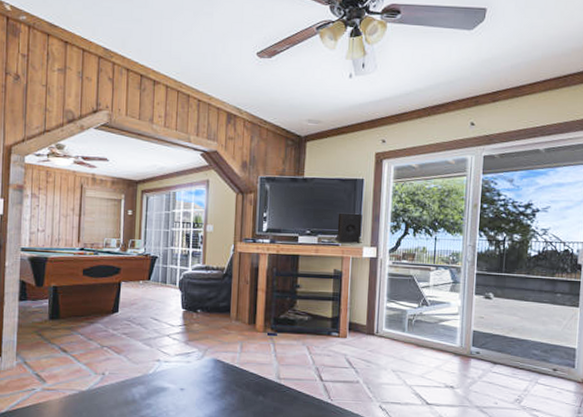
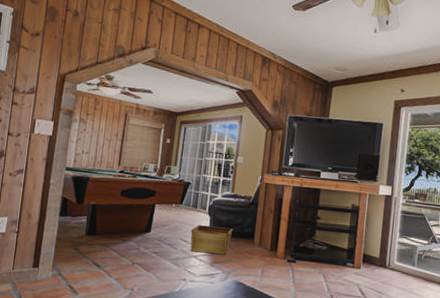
hamper: none [162,301,208,332] -> present [190,225,234,255]

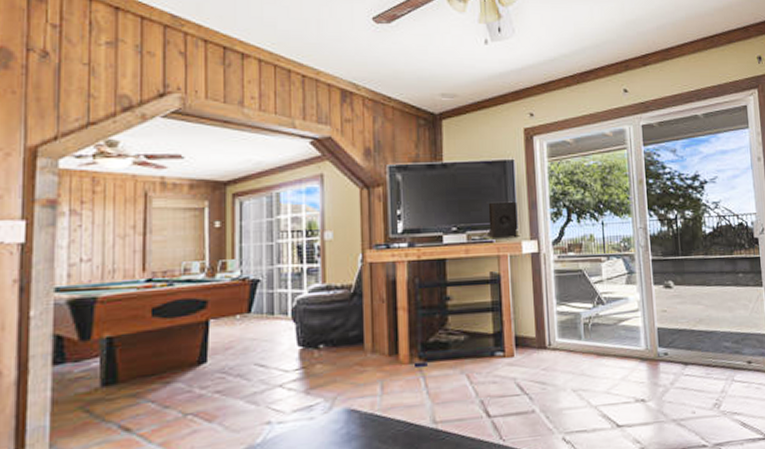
hamper: present [190,225,234,255] -> none [269,335,332,380]

